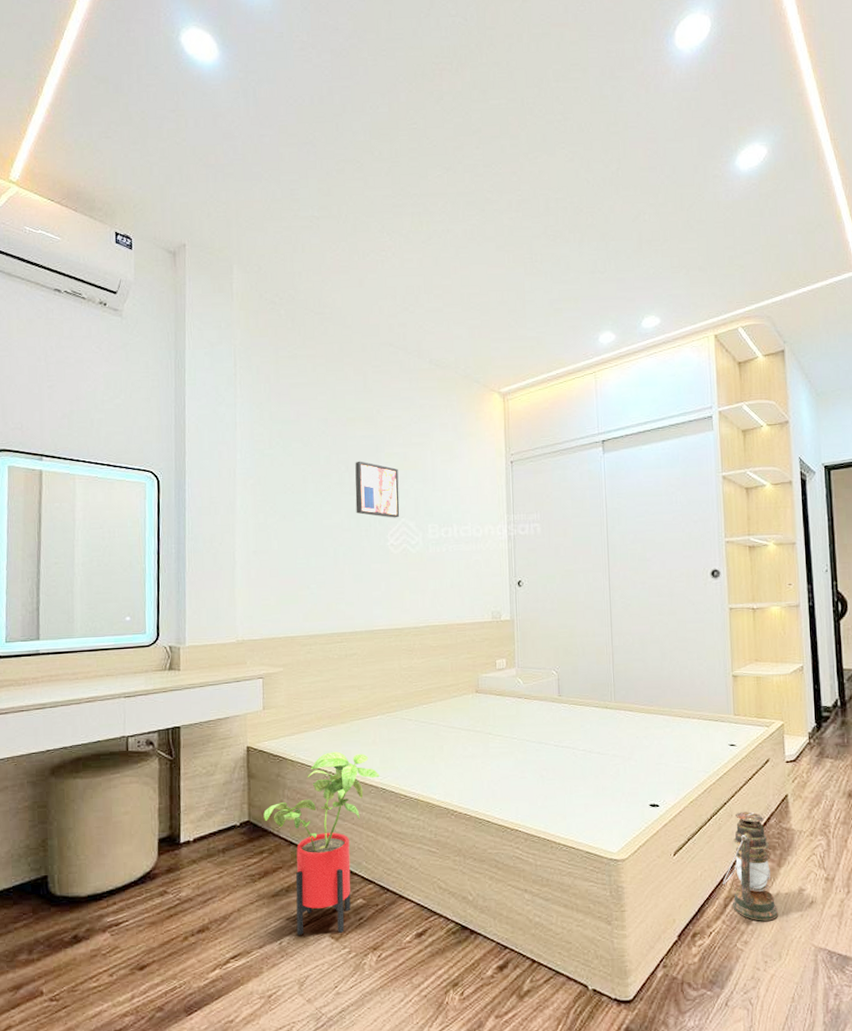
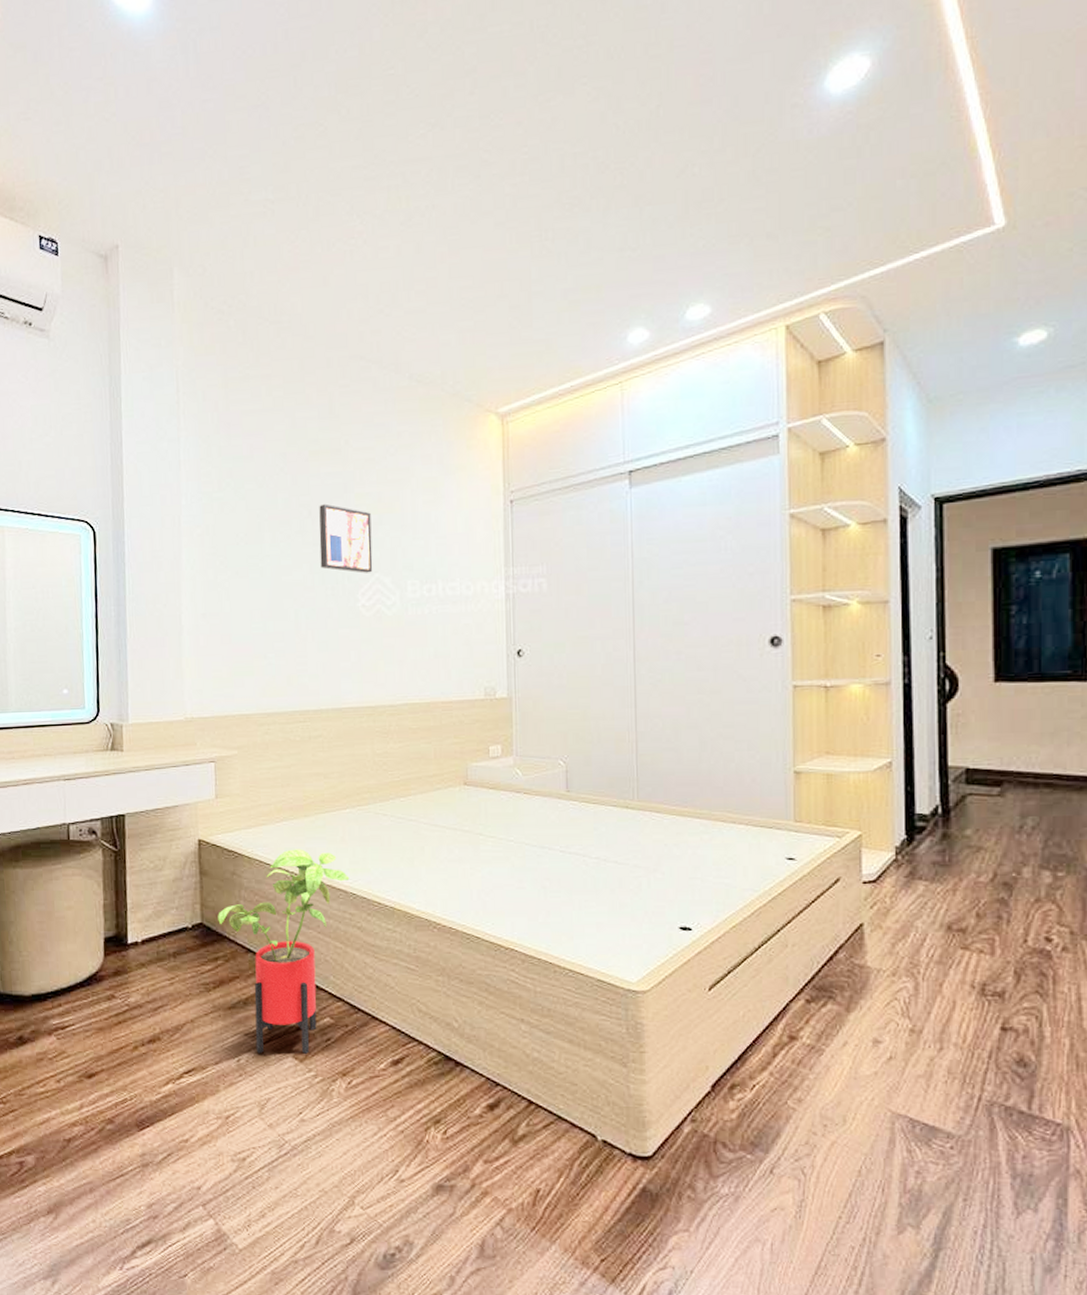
lantern: present [723,811,779,921] -> none [772,942,845,1077]

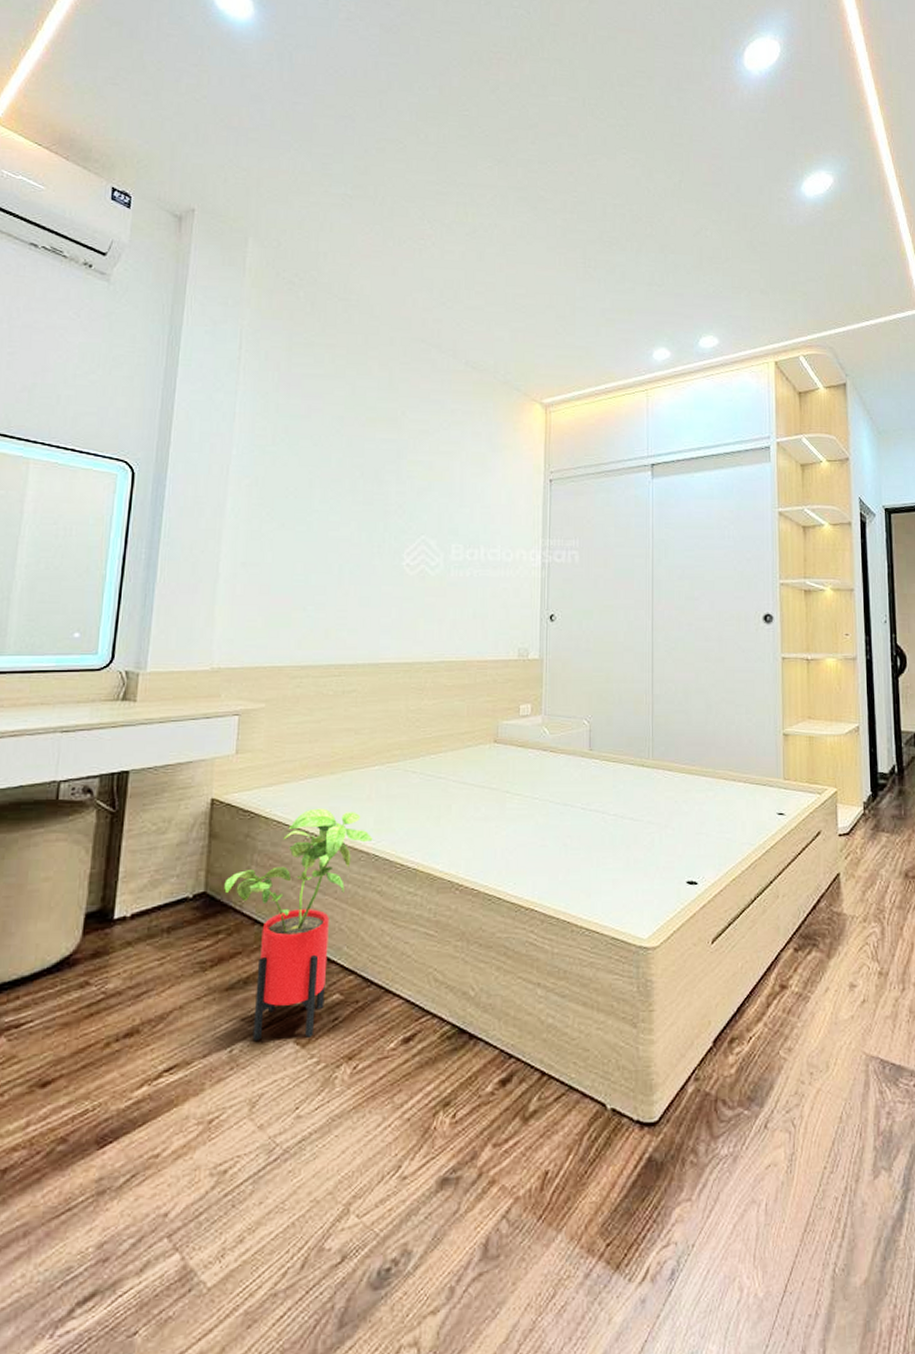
wall art: present [319,503,373,573] -> none [368,467,421,535]

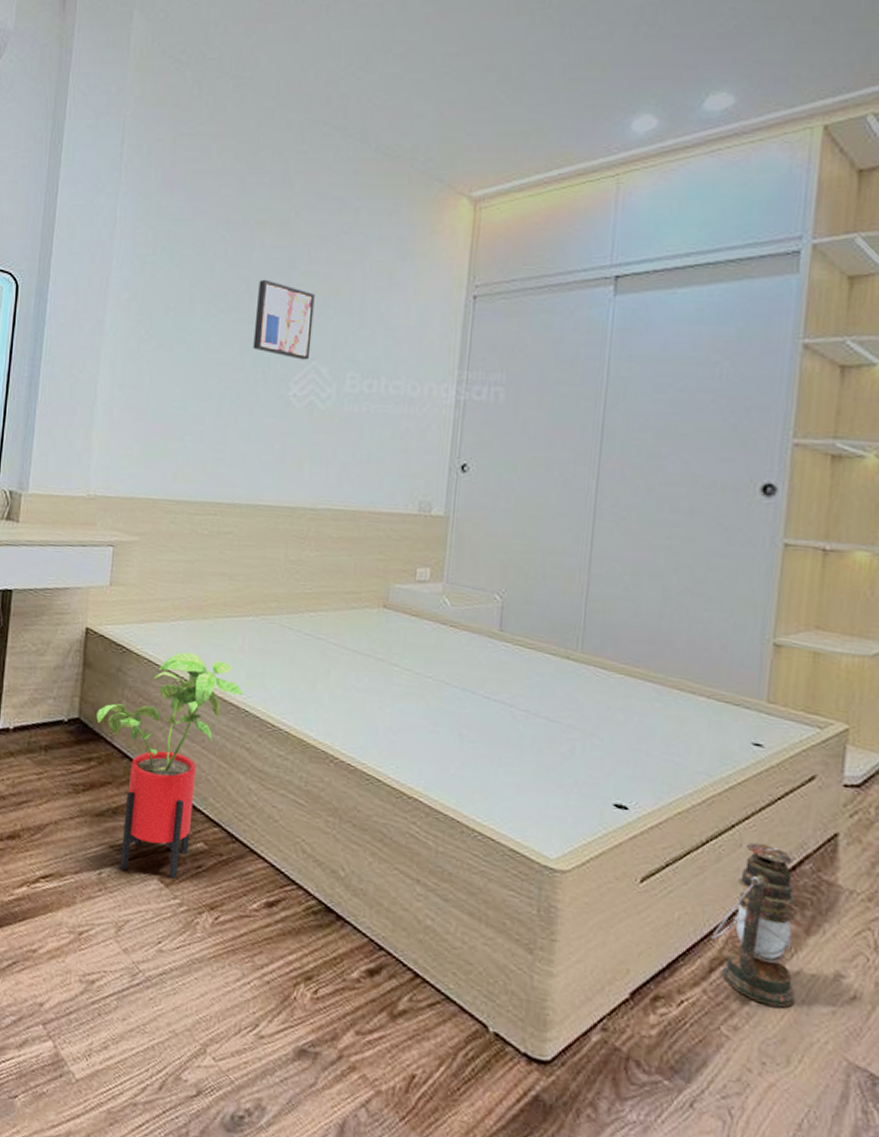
wall art: none [368,467,421,535] -> present [253,279,315,360]
lantern: none [766,892,827,1024] -> present [711,842,796,1008]

